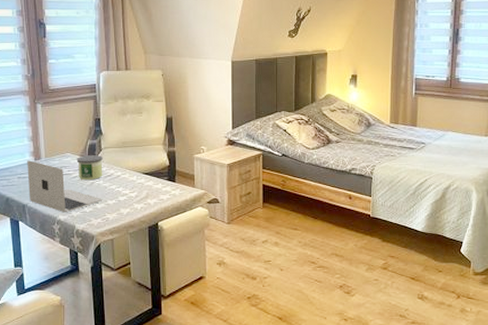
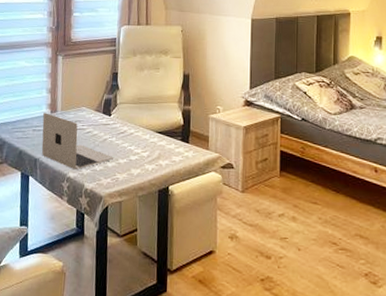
candle: present [76,155,103,181] -> none [91,110,118,137]

